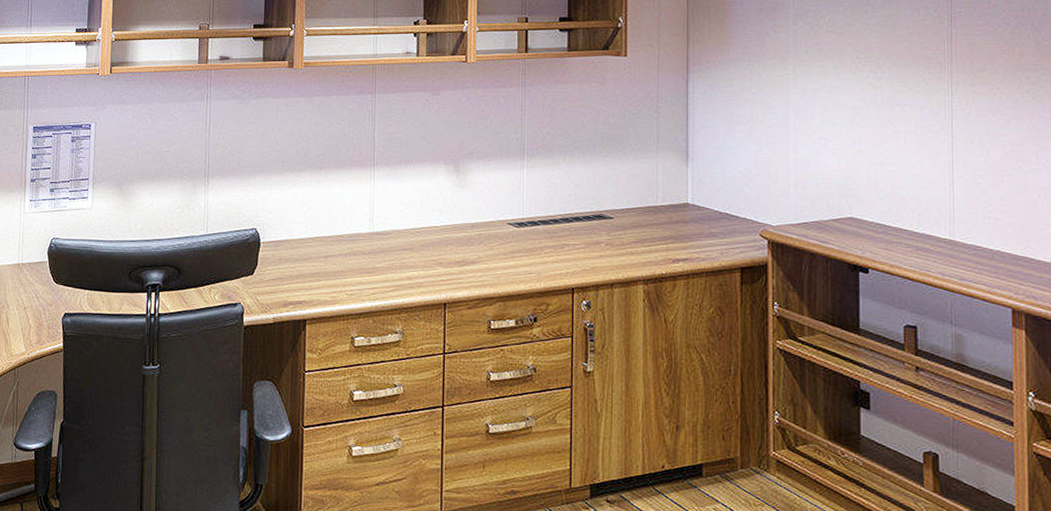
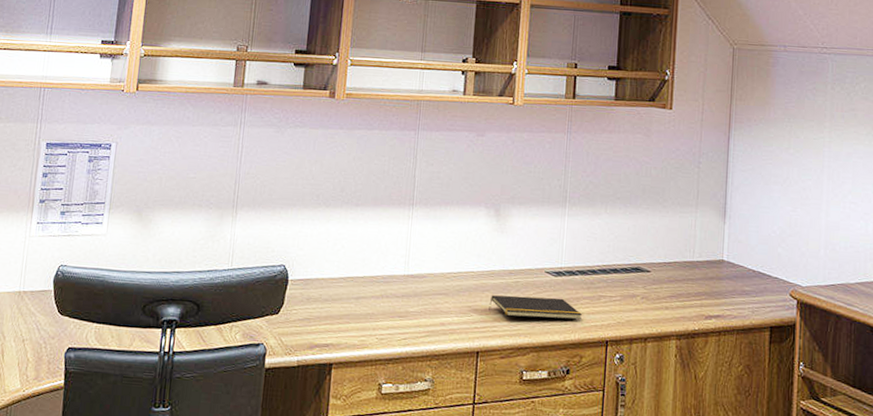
notepad: none [453,248,546,269] -> present [489,295,582,320]

